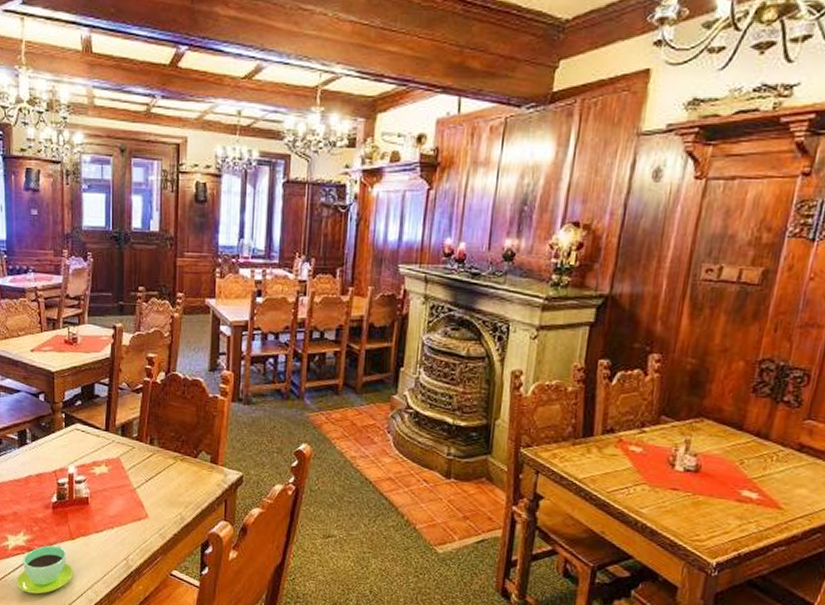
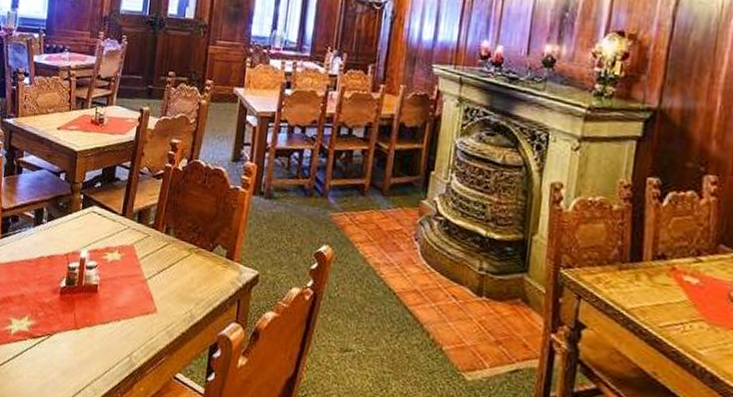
cup: present [16,545,74,595] -> none [14,333,74,387]

